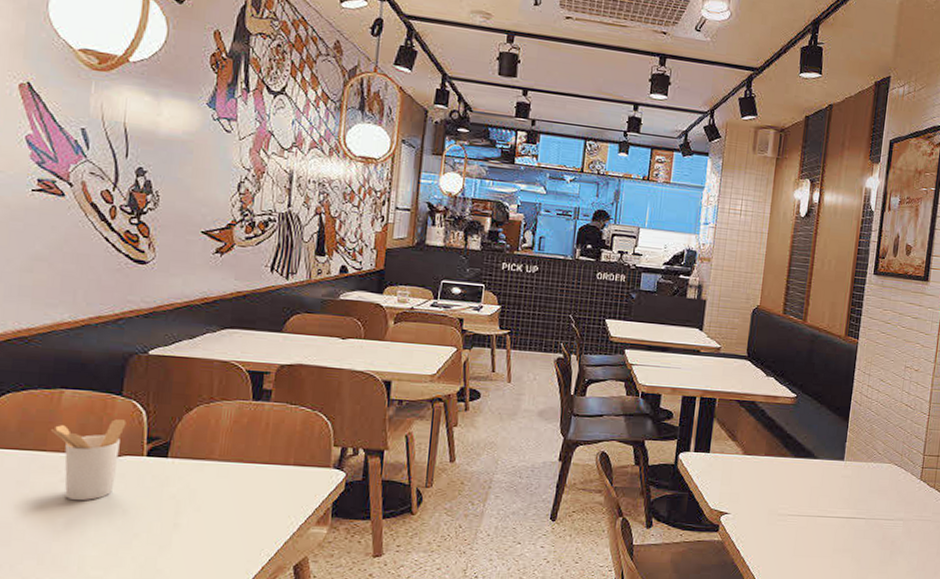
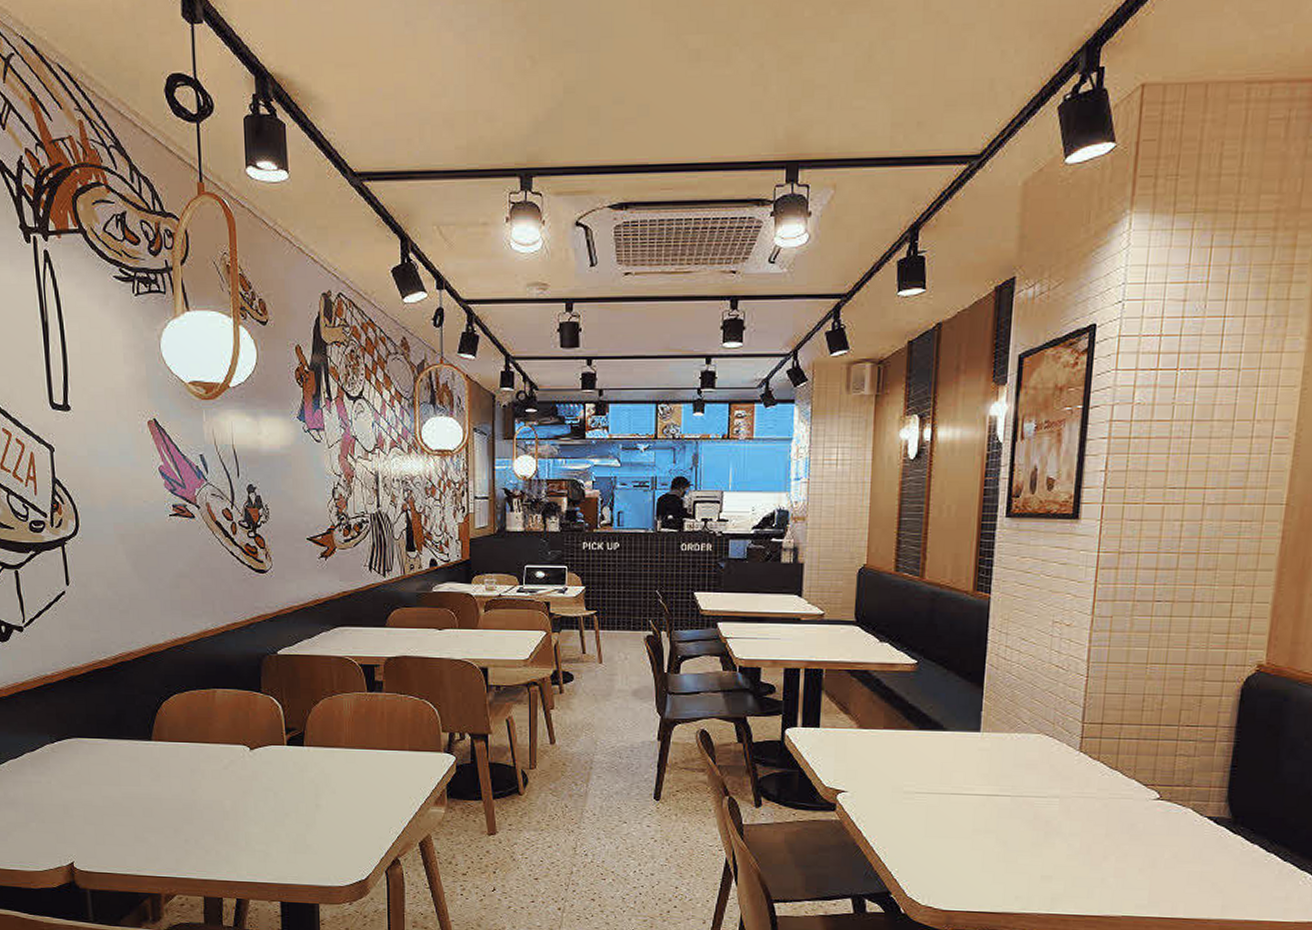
utensil holder: present [50,419,127,501] -> none [210,713,268,786]

